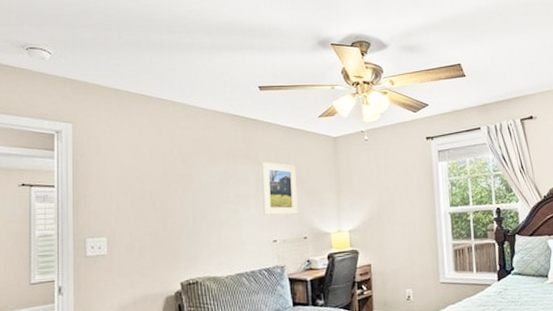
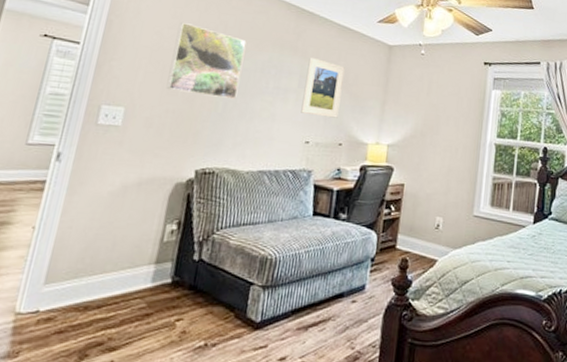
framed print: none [137,150,203,215] -> present [166,21,247,100]

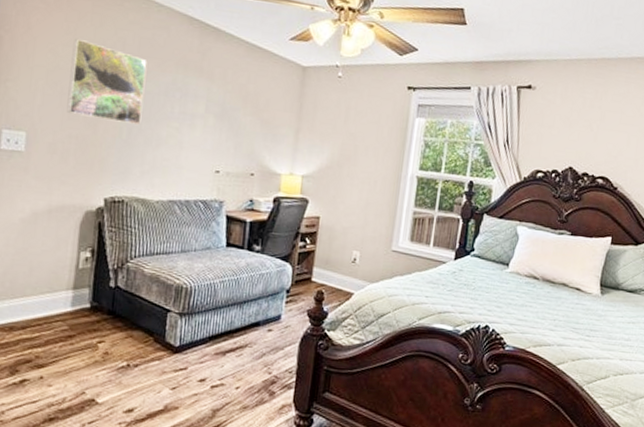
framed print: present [301,56,345,118] -> none [209,78,255,147]

